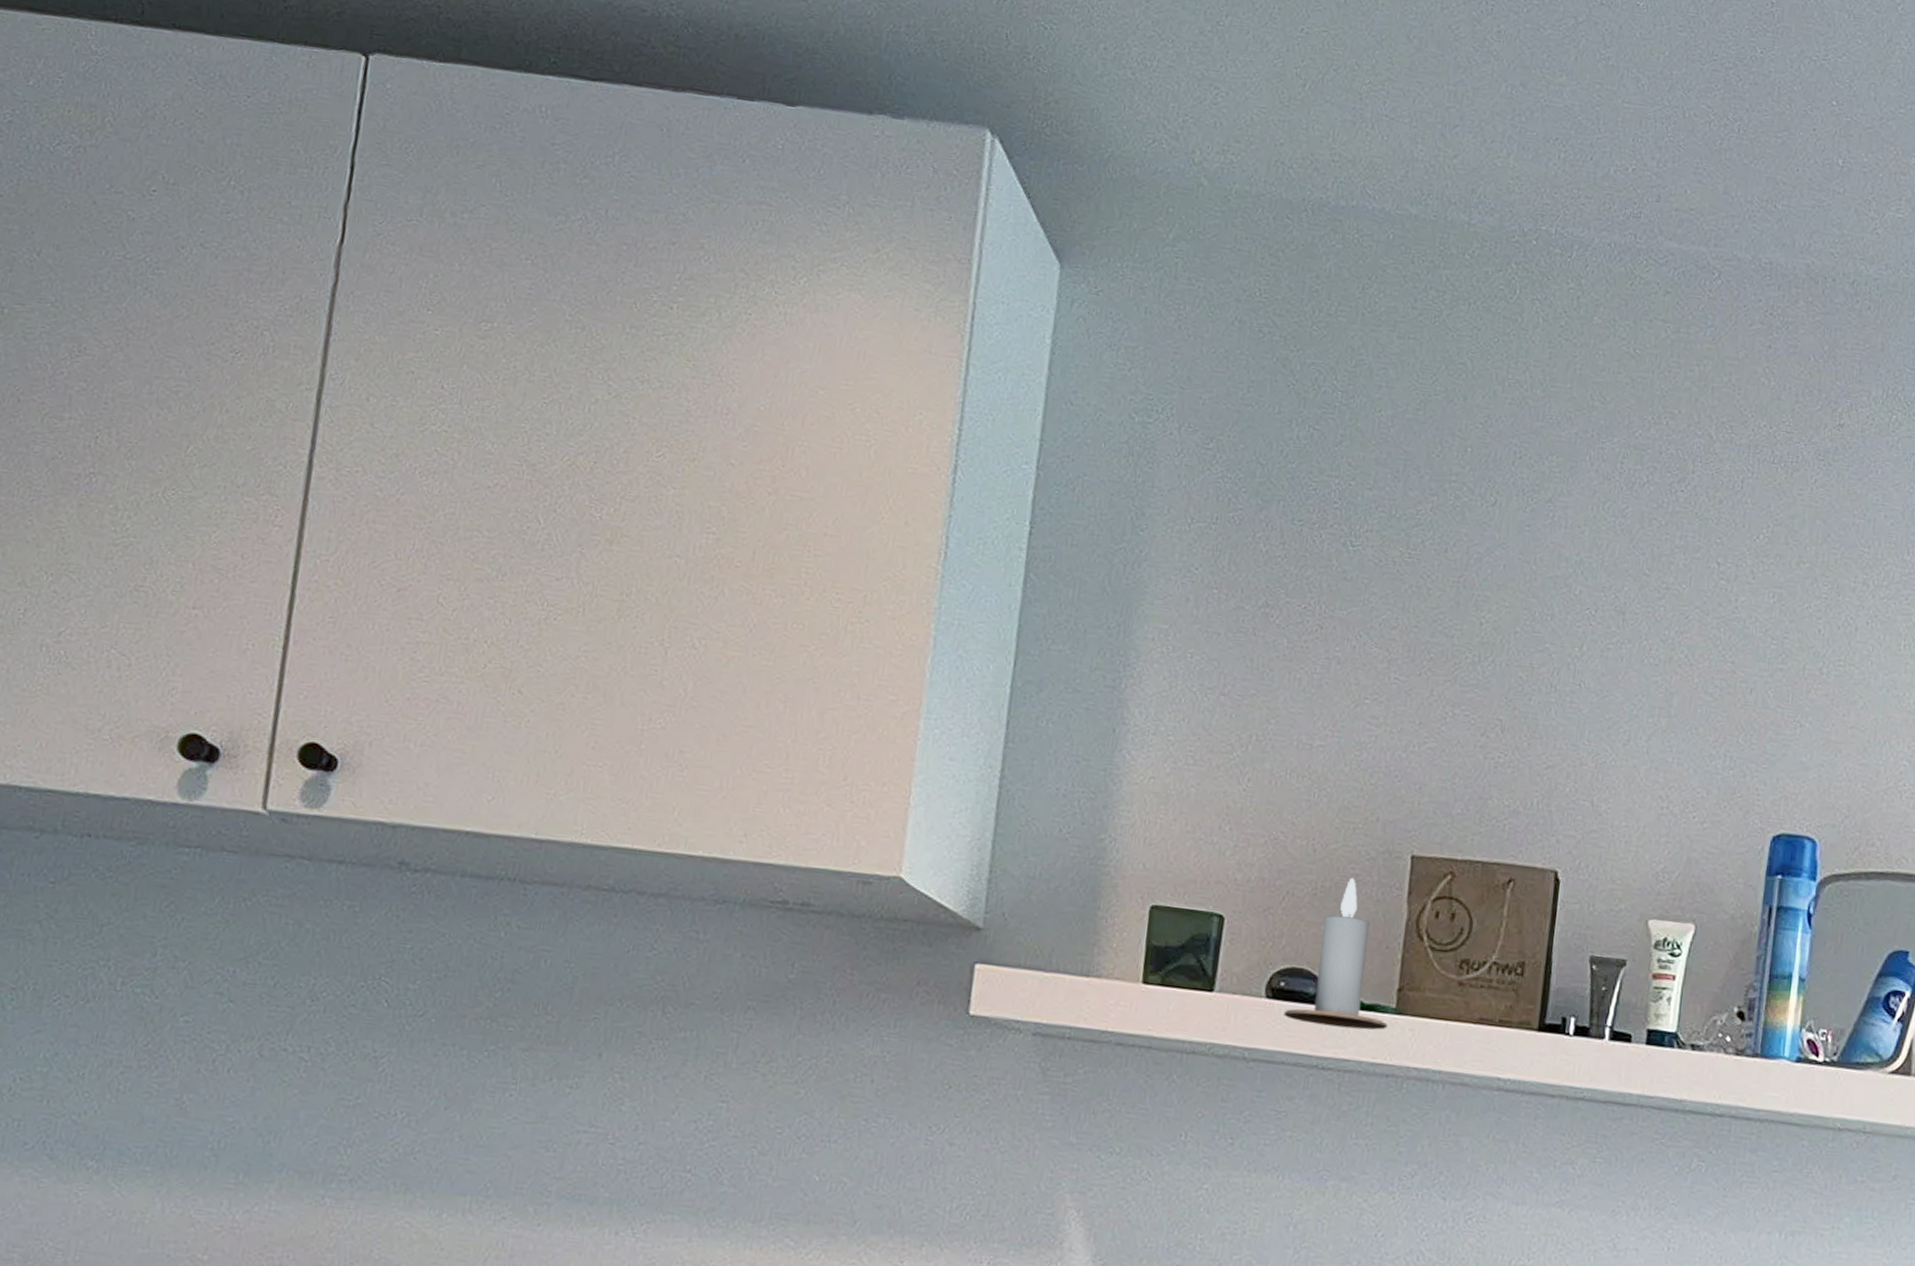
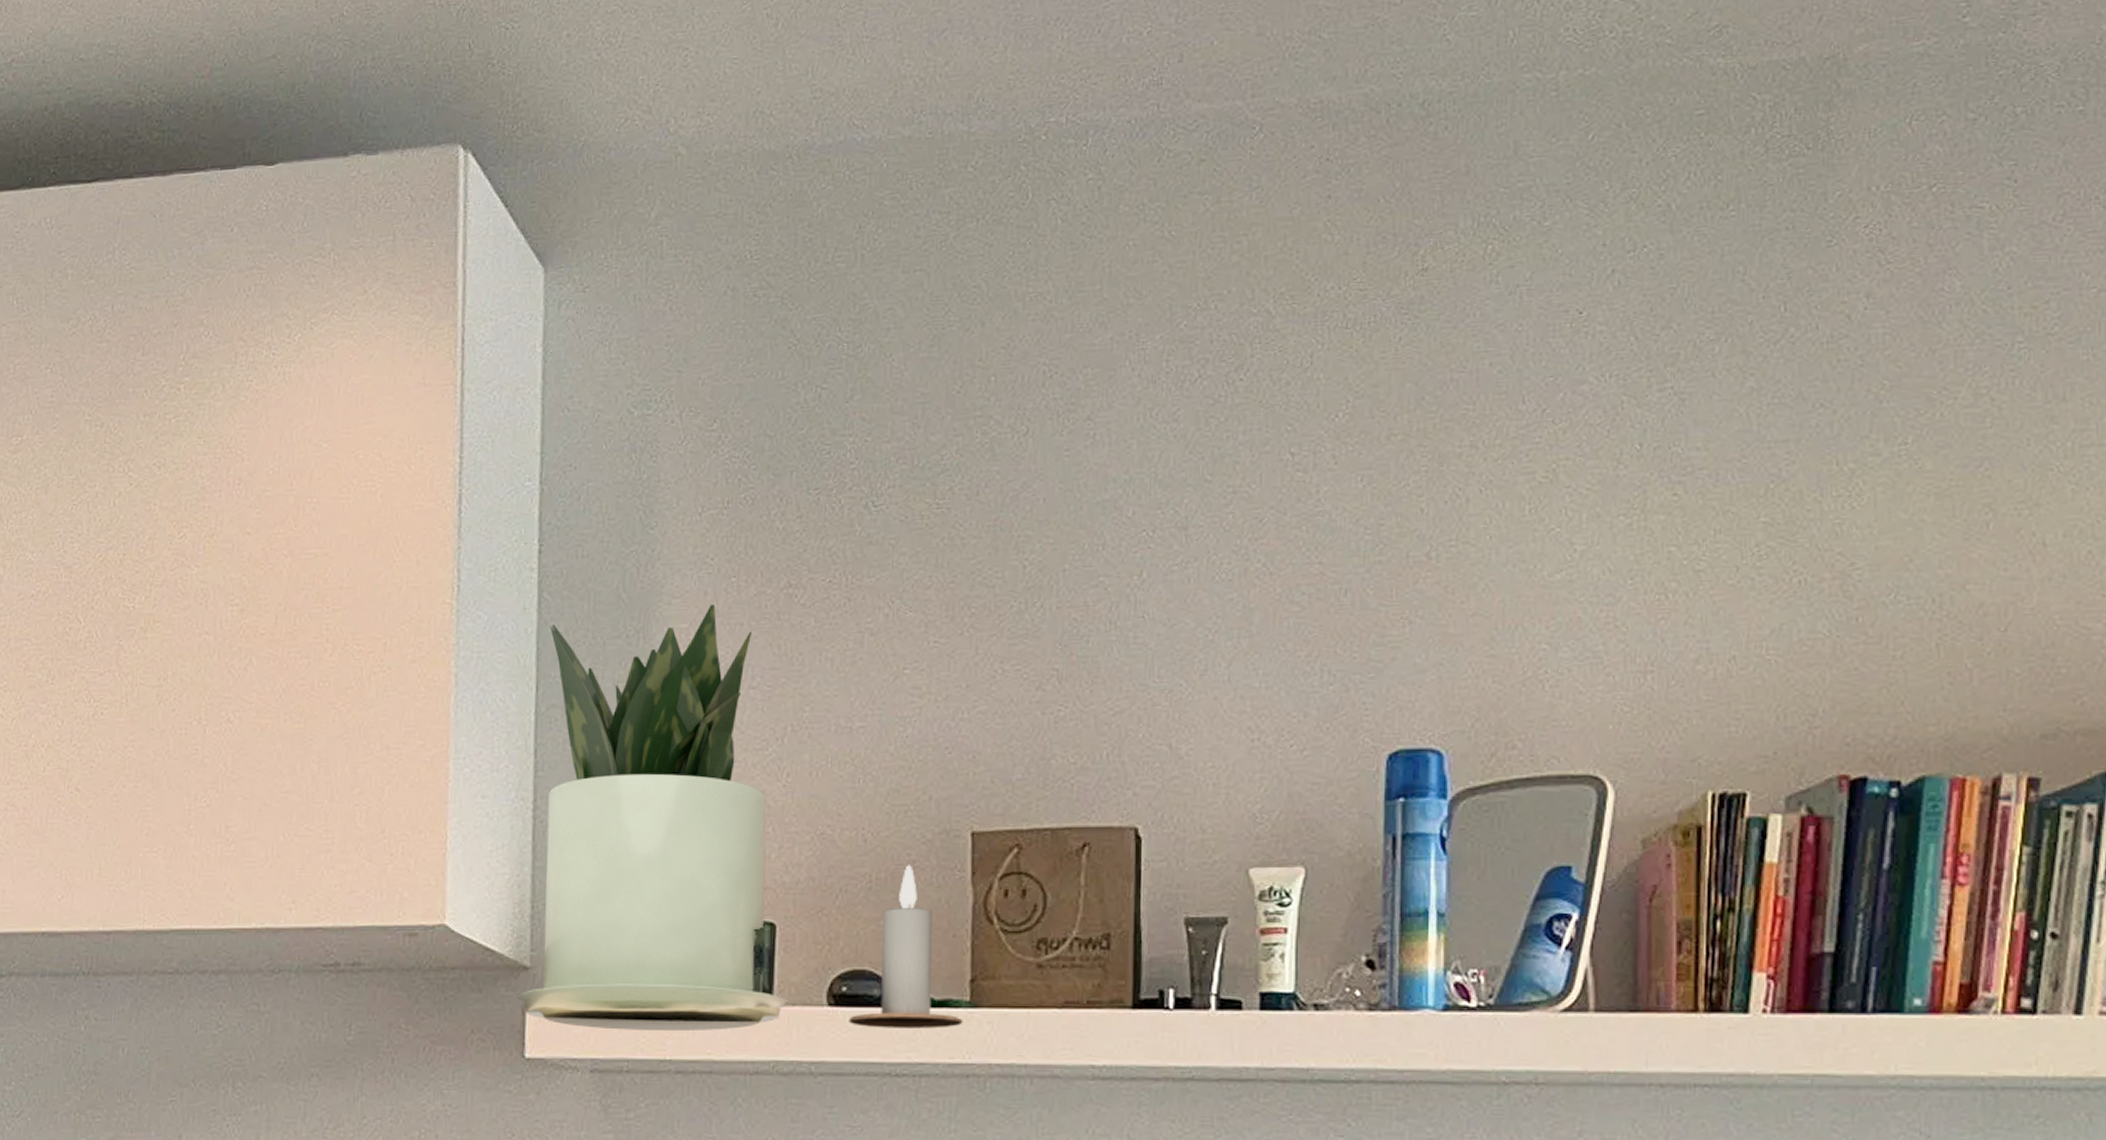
planter: none [967,605,1229,1010] -> present [518,604,788,1032]

